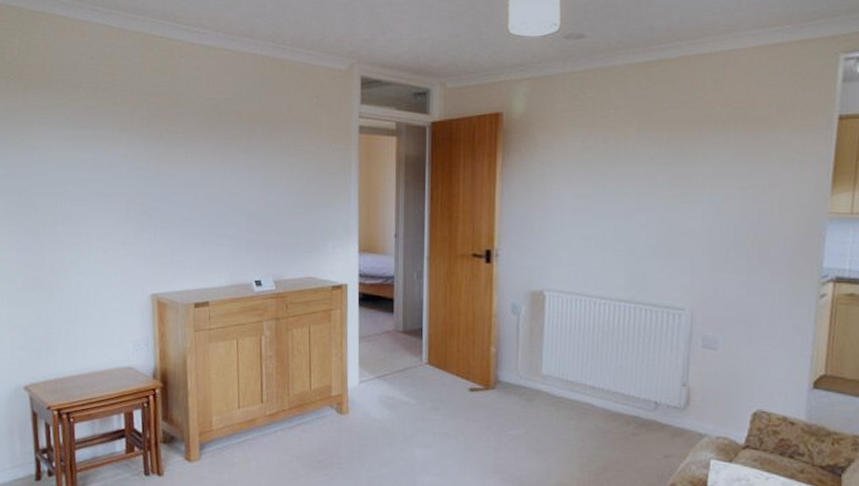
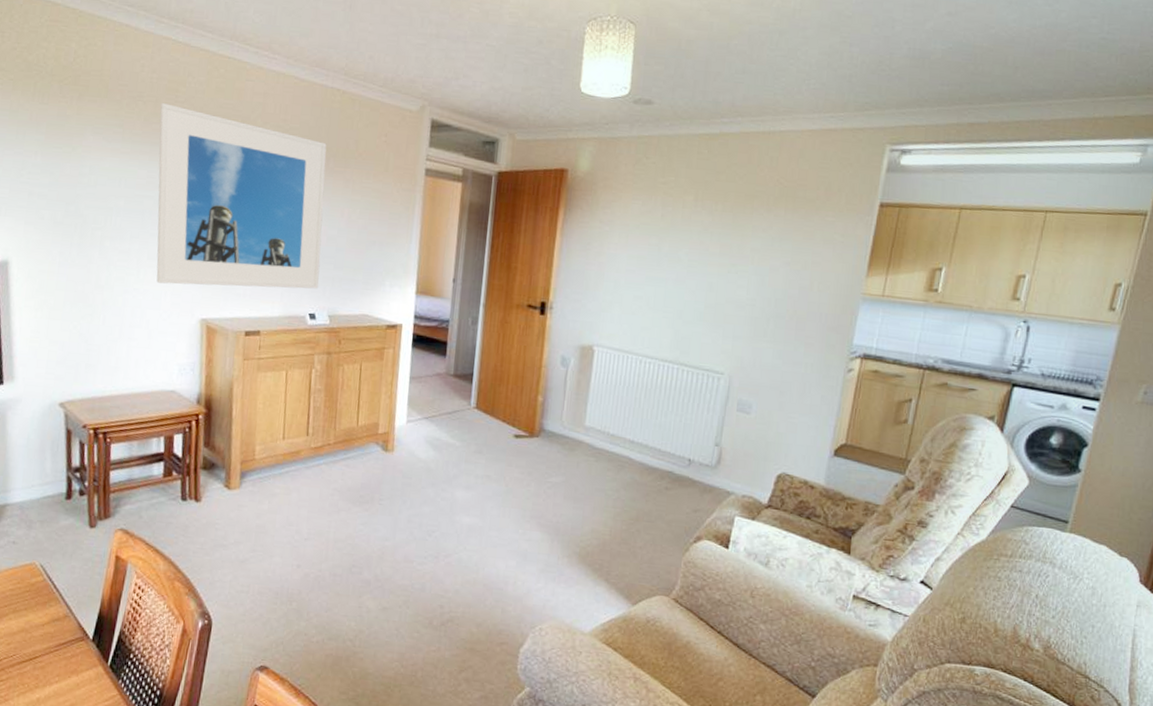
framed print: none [99,87,263,263] -> present [156,102,327,289]

